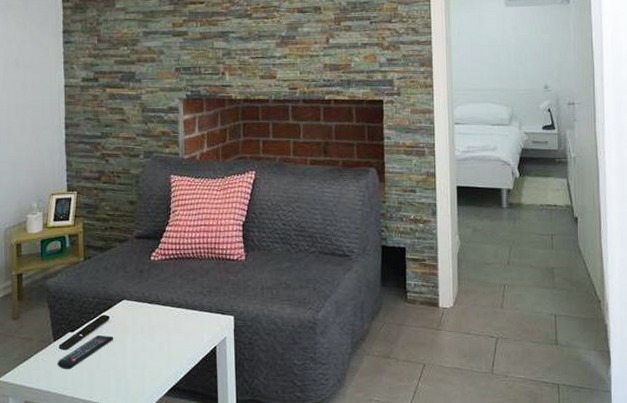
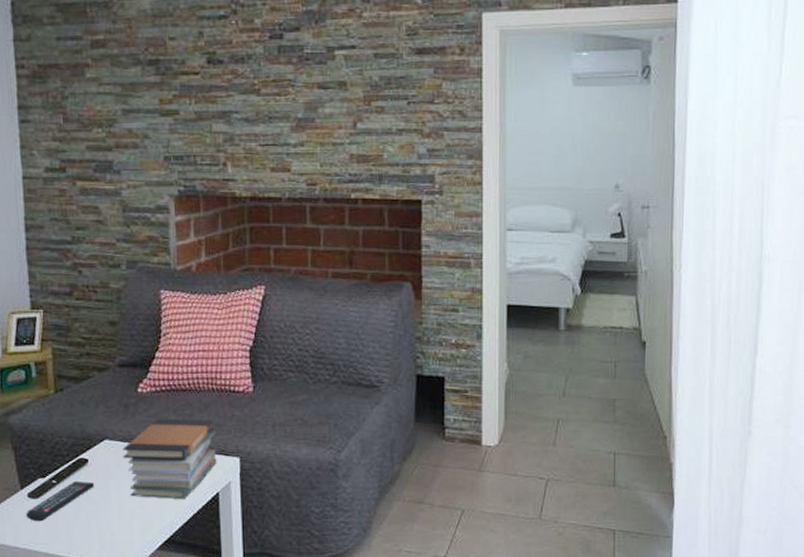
book stack: none [137,282,215,352] -> present [122,418,217,500]

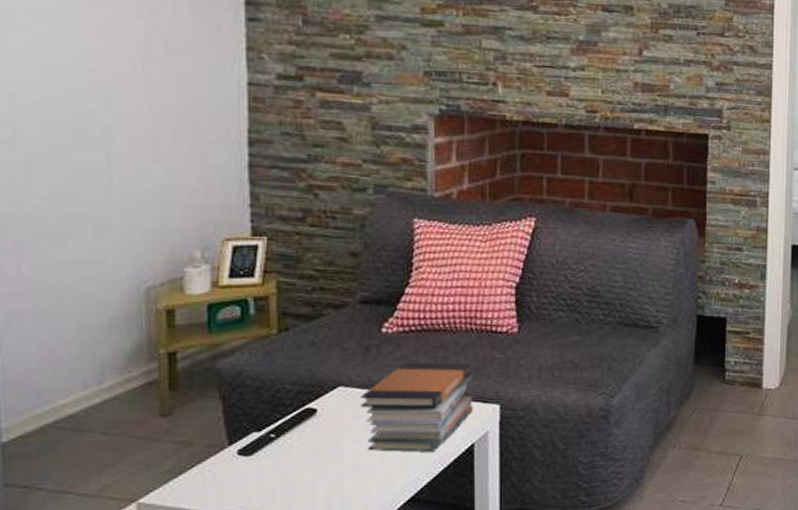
remote control: present [26,480,95,522] -> none [235,434,324,483]

